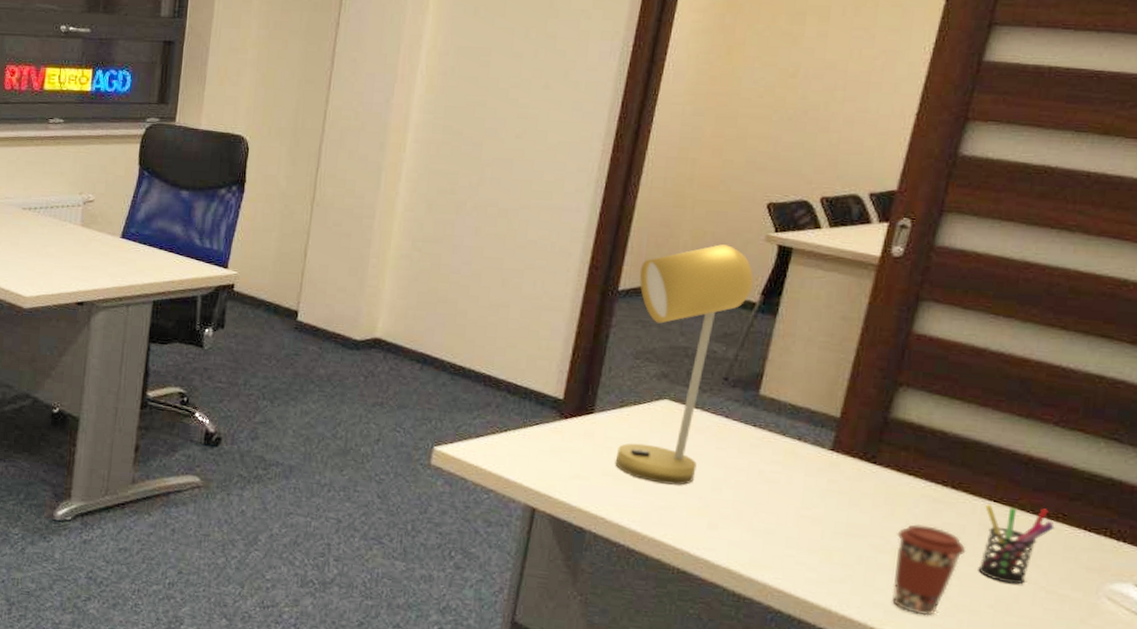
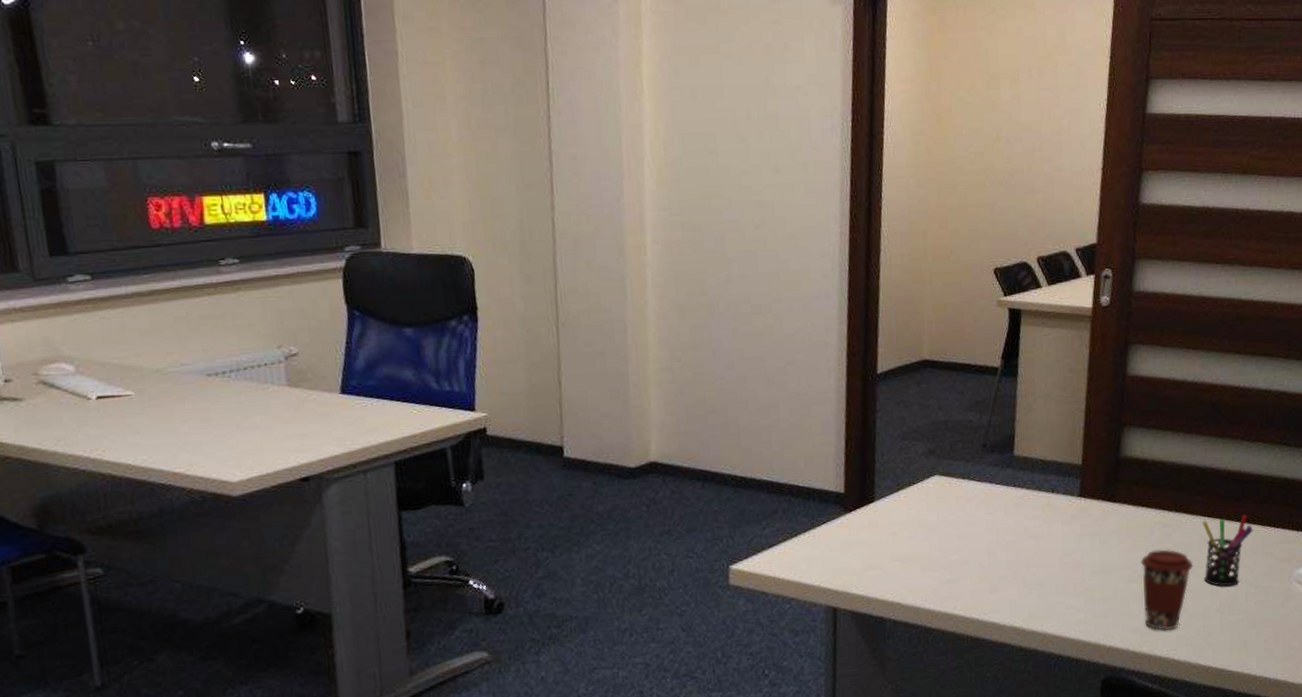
desk lamp: present [615,244,754,485] -> none [894,314,994,558]

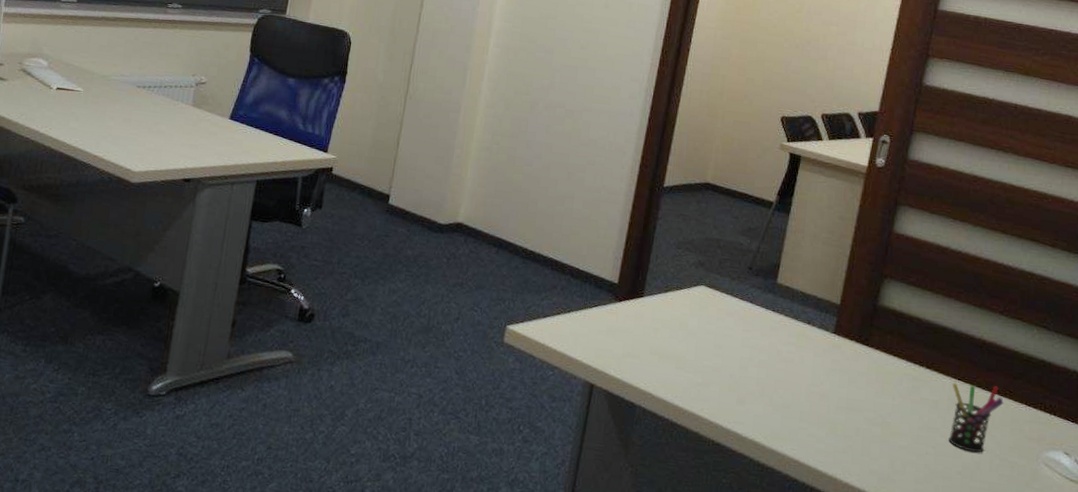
coffee cup: present [1140,549,1194,631] -> none [884,400,939,482]

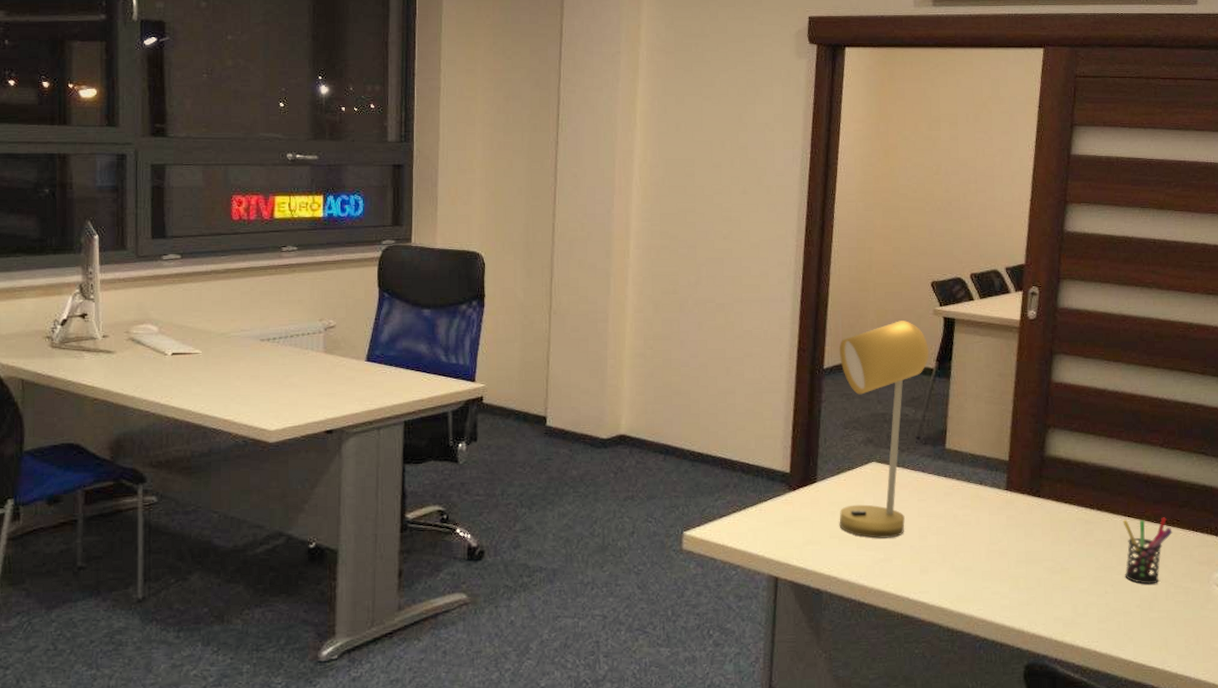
desk lamp: none [660,150,772,364] -> present [839,321,930,539]

